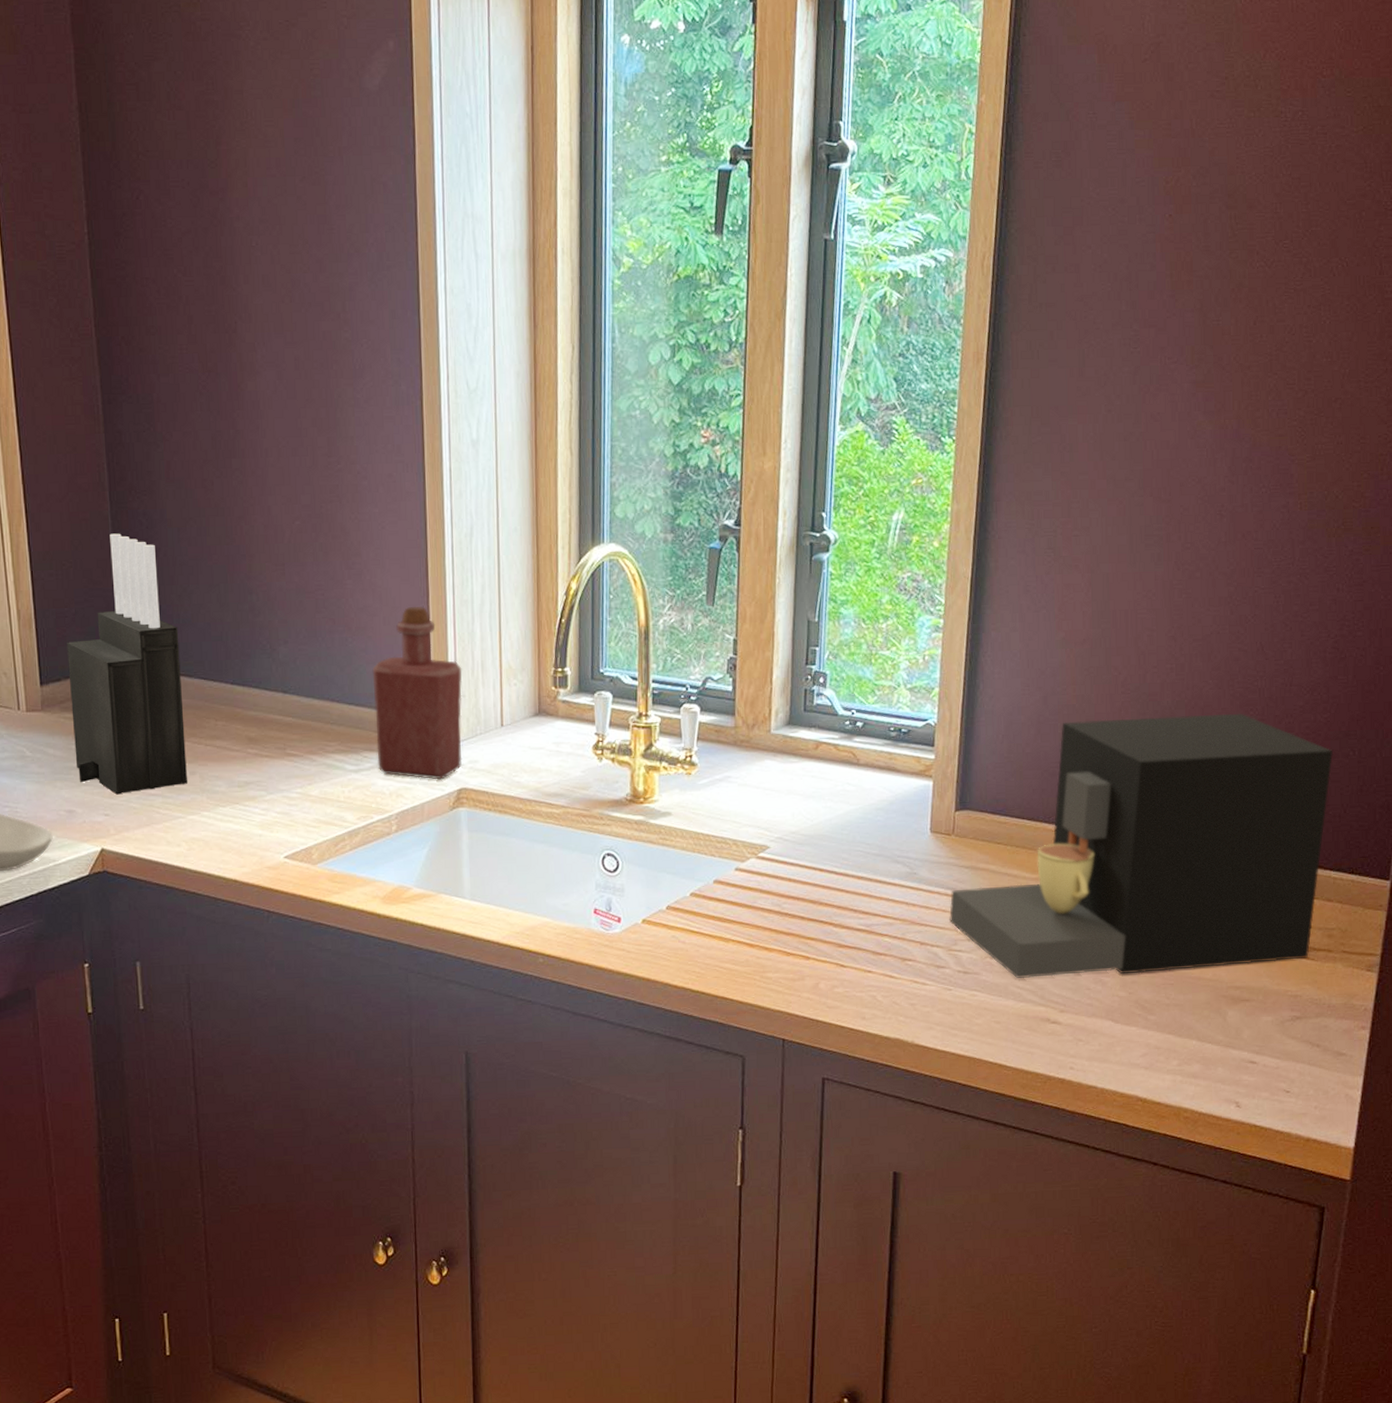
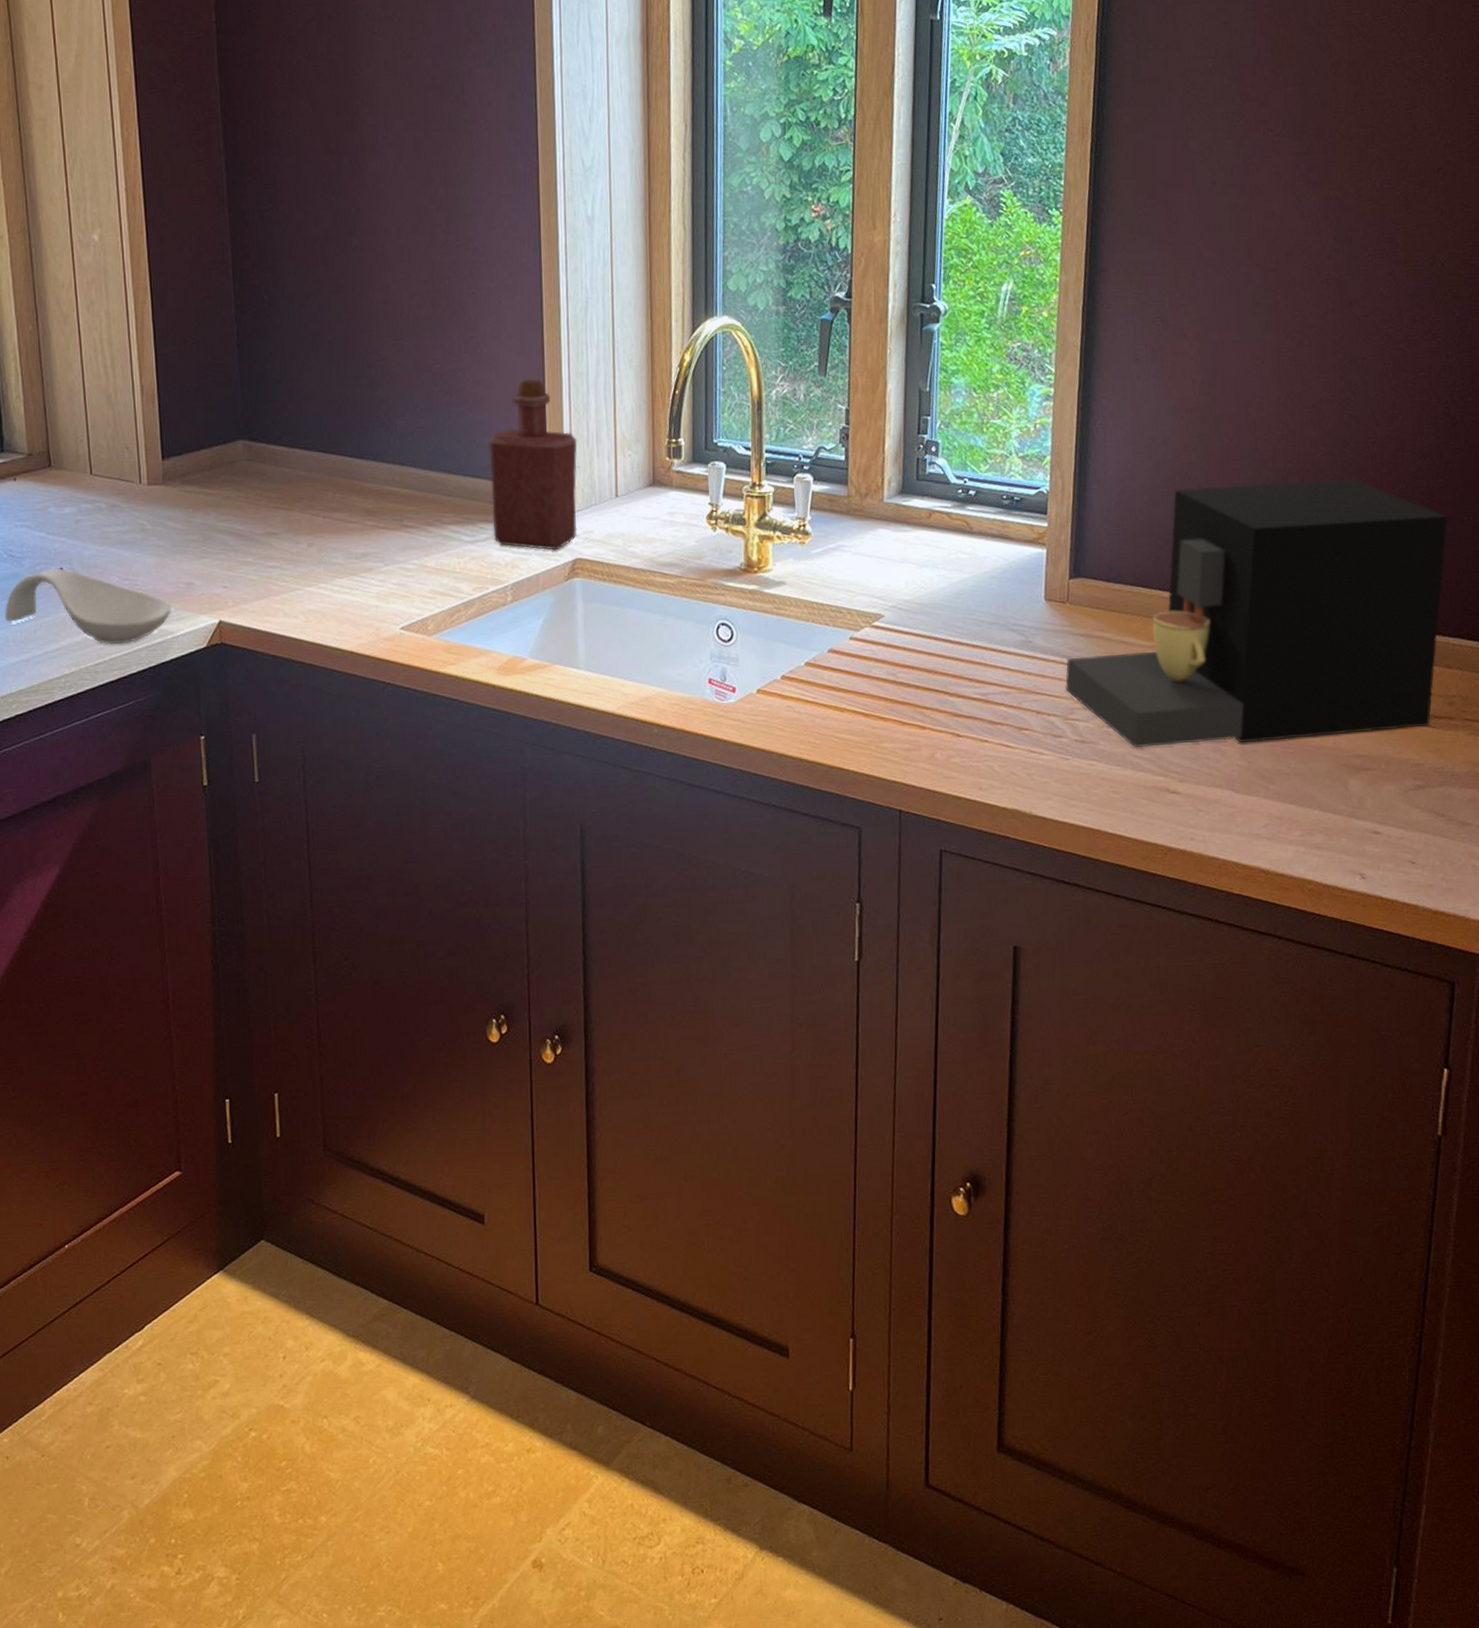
knife block: present [67,533,187,795] -> none [189,310,305,567]

